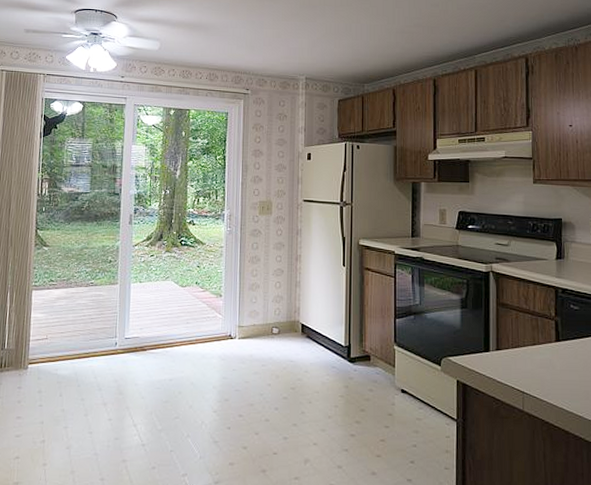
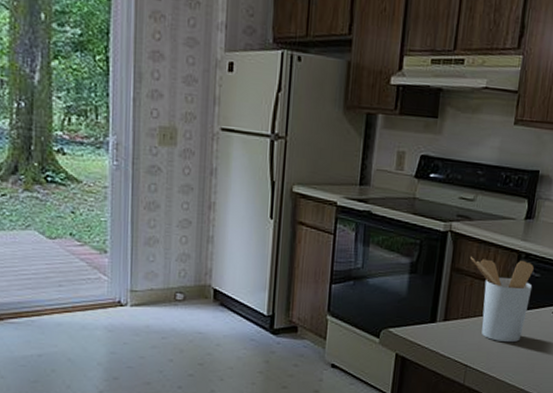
utensil holder: none [513,292,574,371] -> present [470,256,534,343]

